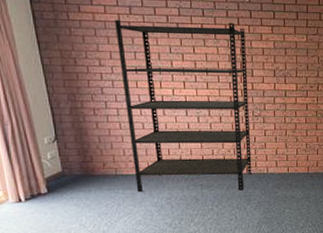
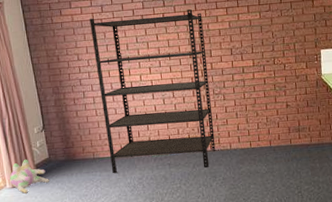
plush toy: none [13,172,62,209] -> present [9,159,49,194]

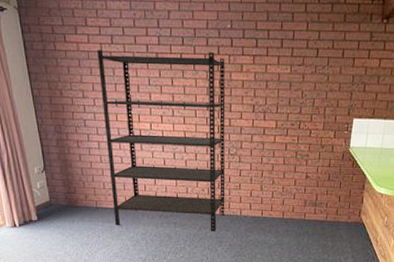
plush toy: present [9,159,49,194] -> none [9,199,50,234]

